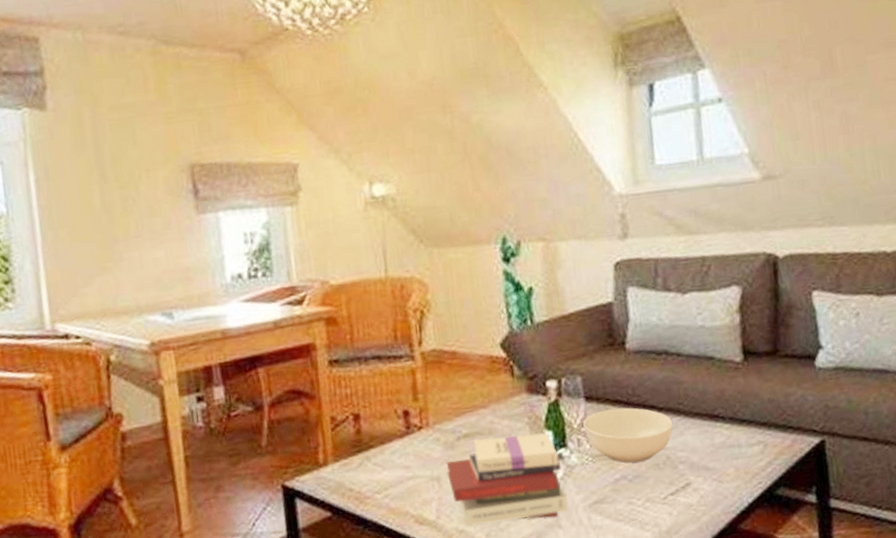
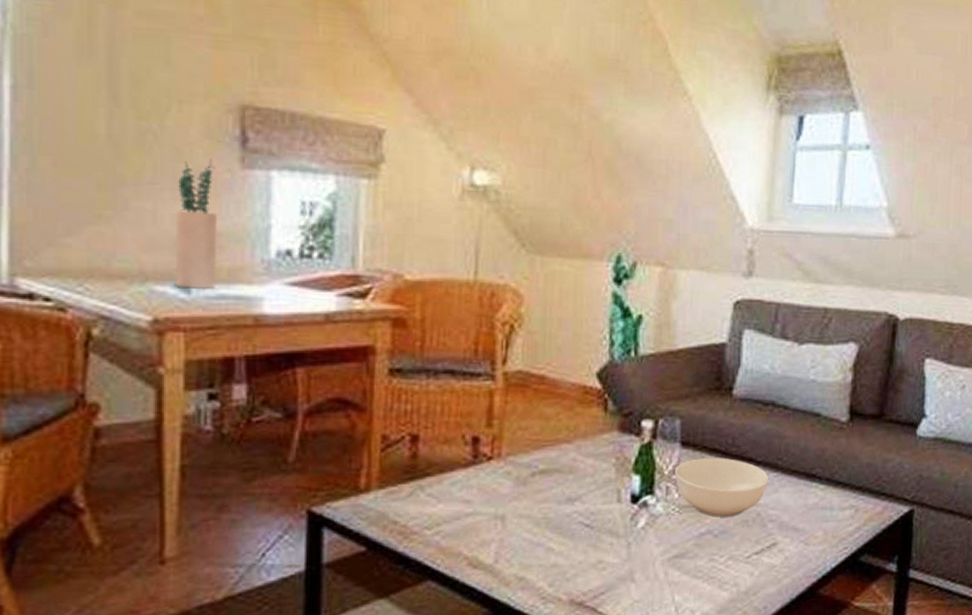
vase: none [154,210,191,316] -> present [176,159,218,290]
books: present [446,432,568,527] -> none [514,476,645,574]

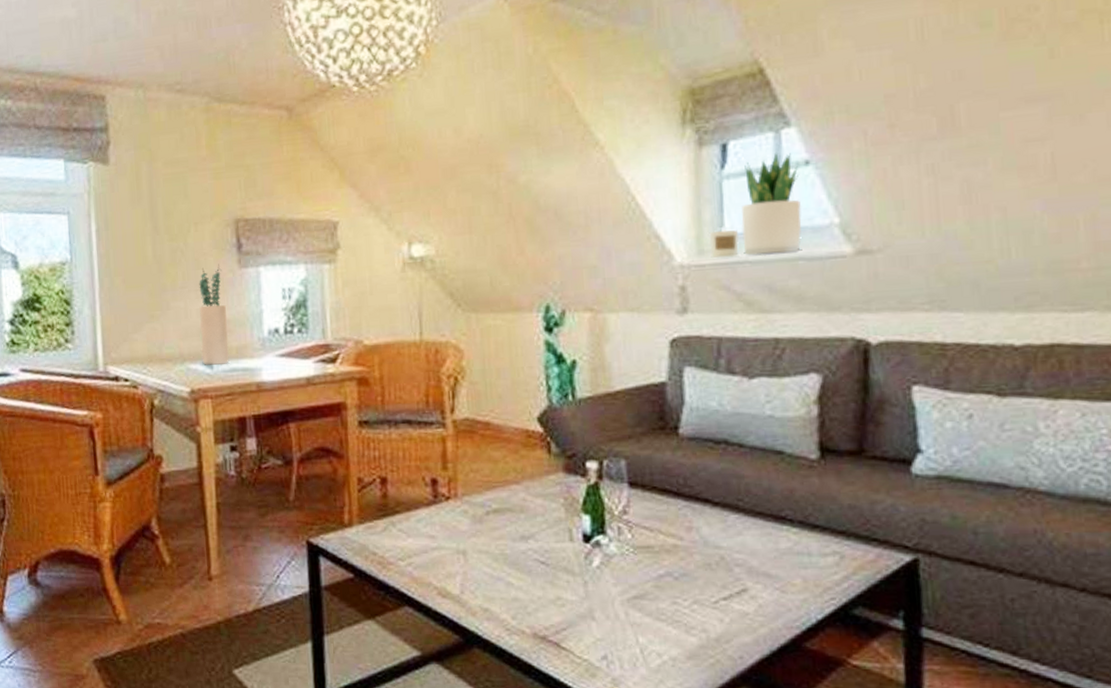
bowl: present [675,457,769,517] -> none [625,498,731,559]
candle: none [778,195,804,227] -> present [709,226,739,259]
planter: none [807,132,860,230] -> present [741,152,802,256]

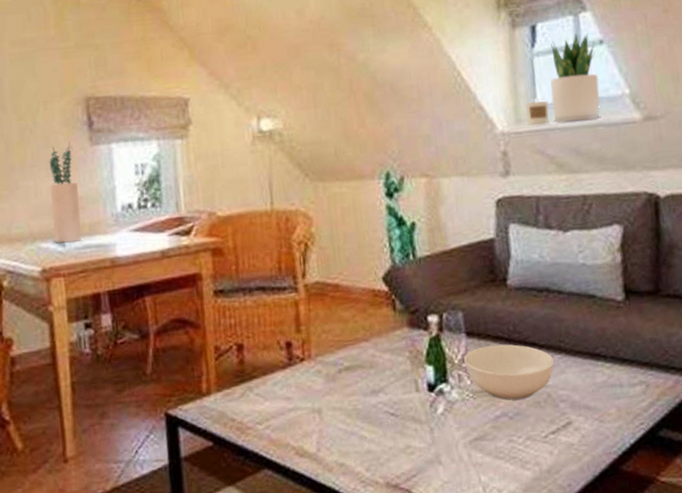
bowl: none [625,498,731,559] -> present [464,344,555,400]

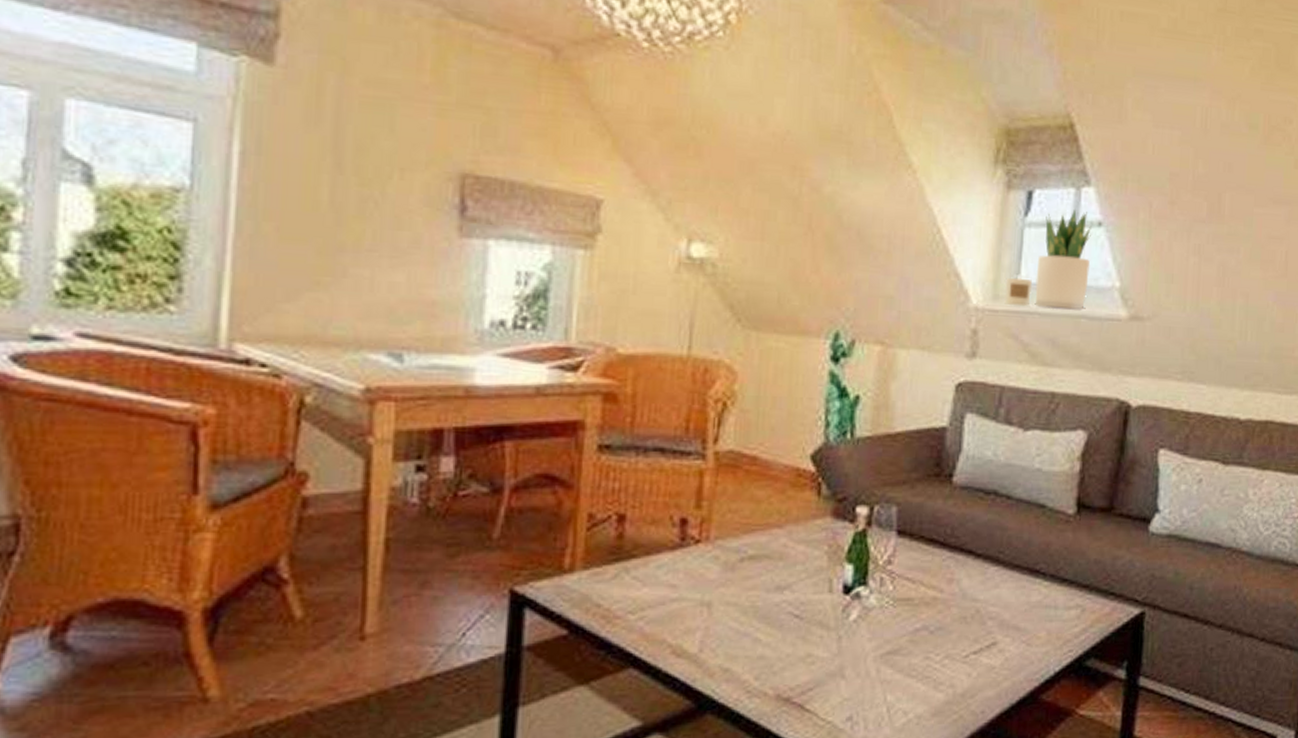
vase: present [49,141,82,244] -> none [389,227,434,359]
bowl: present [464,344,555,400] -> none [890,548,990,612]

